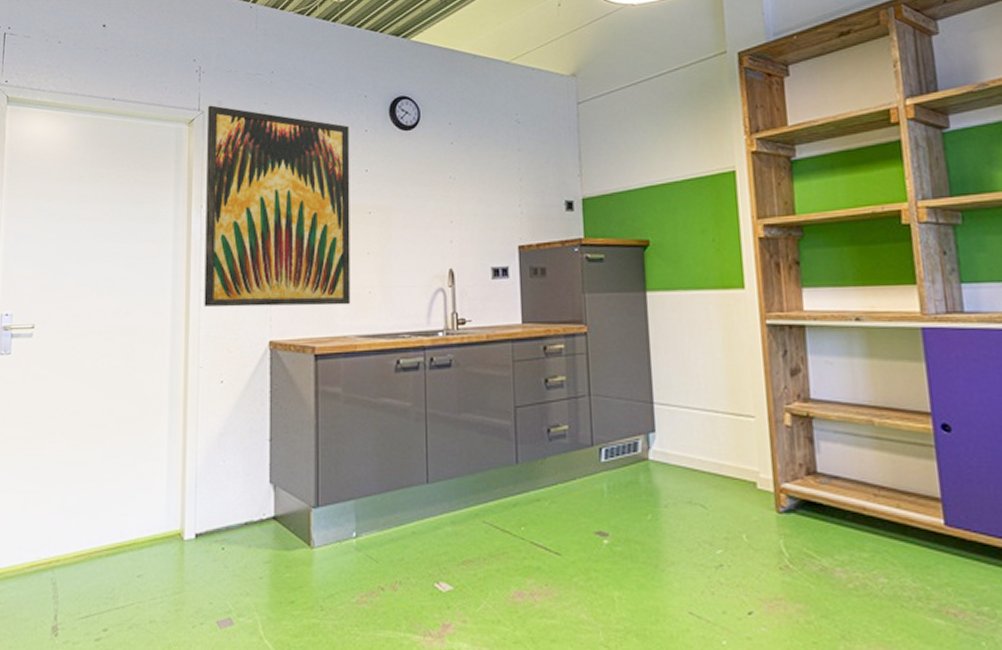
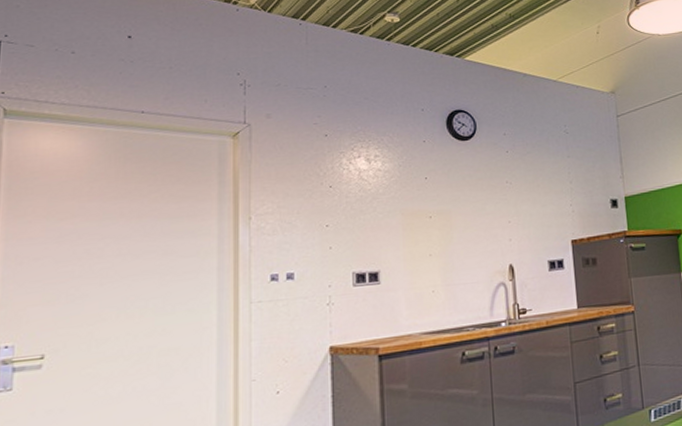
wall art: present [204,105,351,307] -> none [254,118,414,318]

